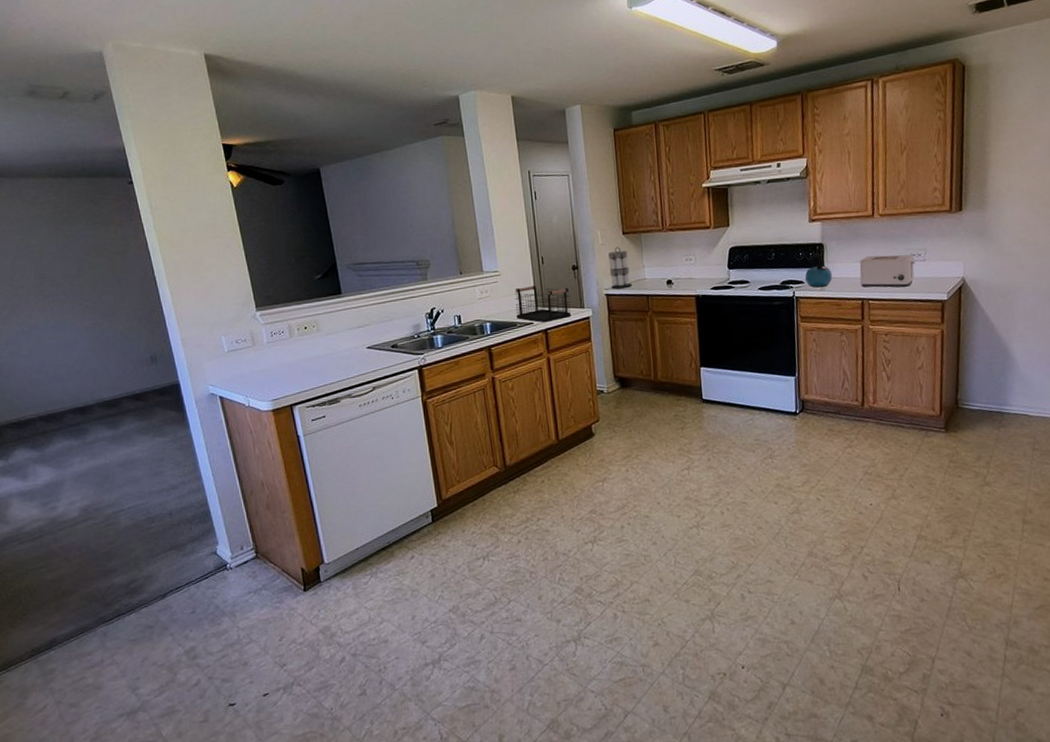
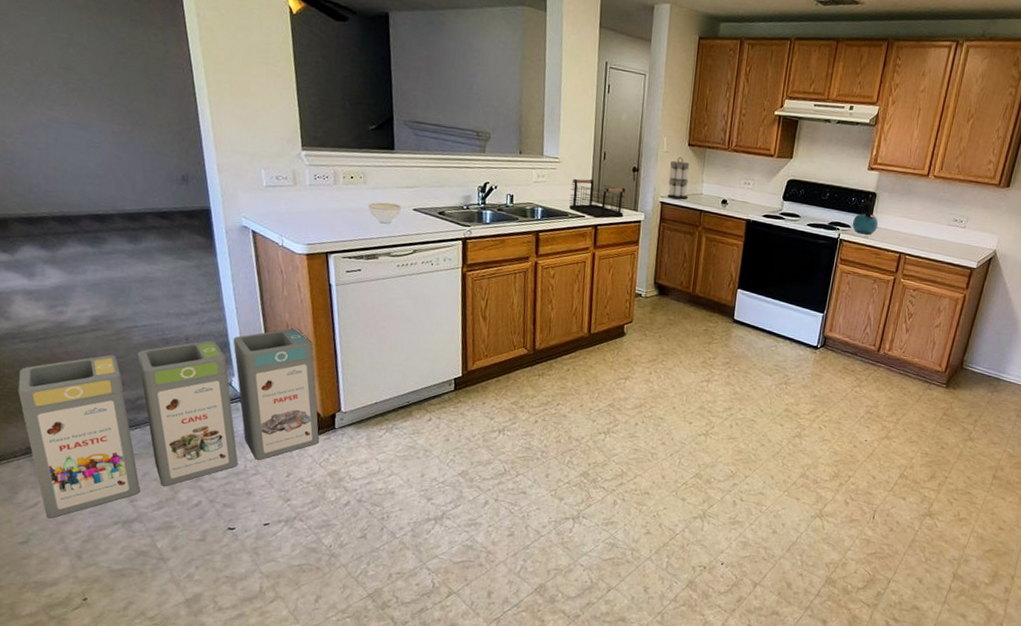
recycling bin: none [20,486,308,720] -> present [18,328,320,518]
bowl: none [323,345,356,367] -> present [367,202,402,224]
toaster: present [859,254,916,287] -> none [902,213,956,249]

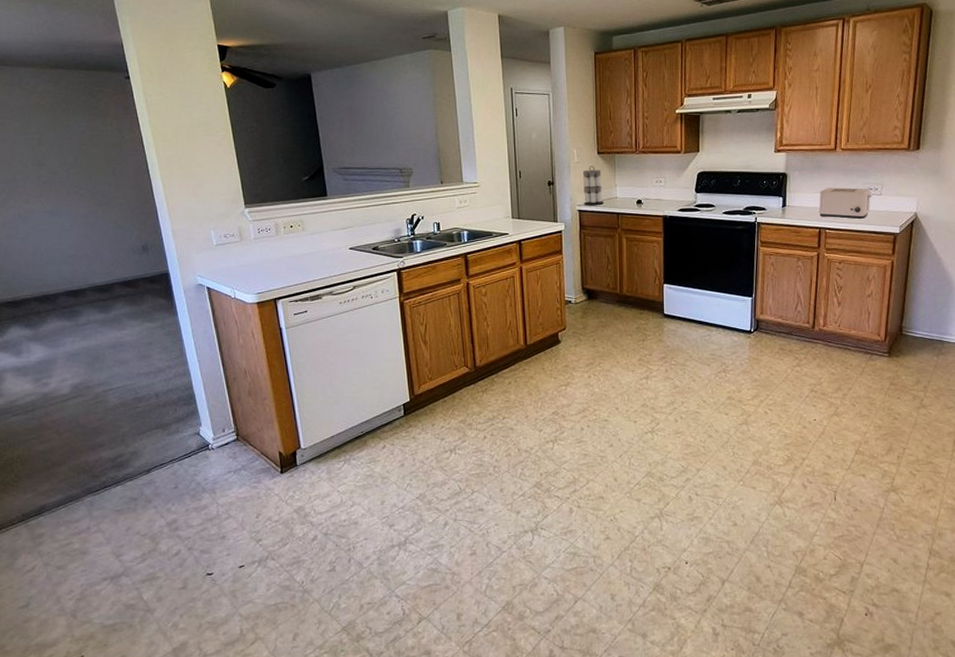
recycling bin: present [18,328,320,518] -> none [12,374,284,581]
bowl: present [367,202,402,224] -> none [308,245,339,265]
dish rack: present [569,178,626,219] -> none [492,197,545,233]
kettle: present [852,201,879,235] -> none [767,182,794,215]
toaster: none [902,213,956,249] -> present [819,188,872,219]

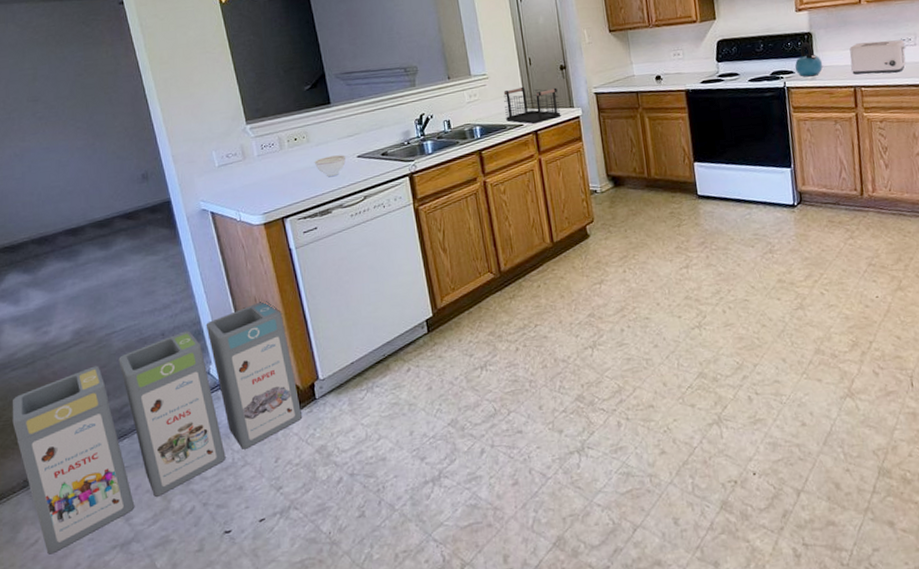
recycling bin: none [12,374,284,581] -> present [12,301,303,555]
bowl: none [308,245,339,265] -> present [314,155,346,178]
dish rack: none [492,197,545,233] -> present [503,86,561,124]
spice rack: present [583,166,604,206] -> none [596,45,621,88]
kettle: none [767,182,794,215] -> present [794,42,823,77]

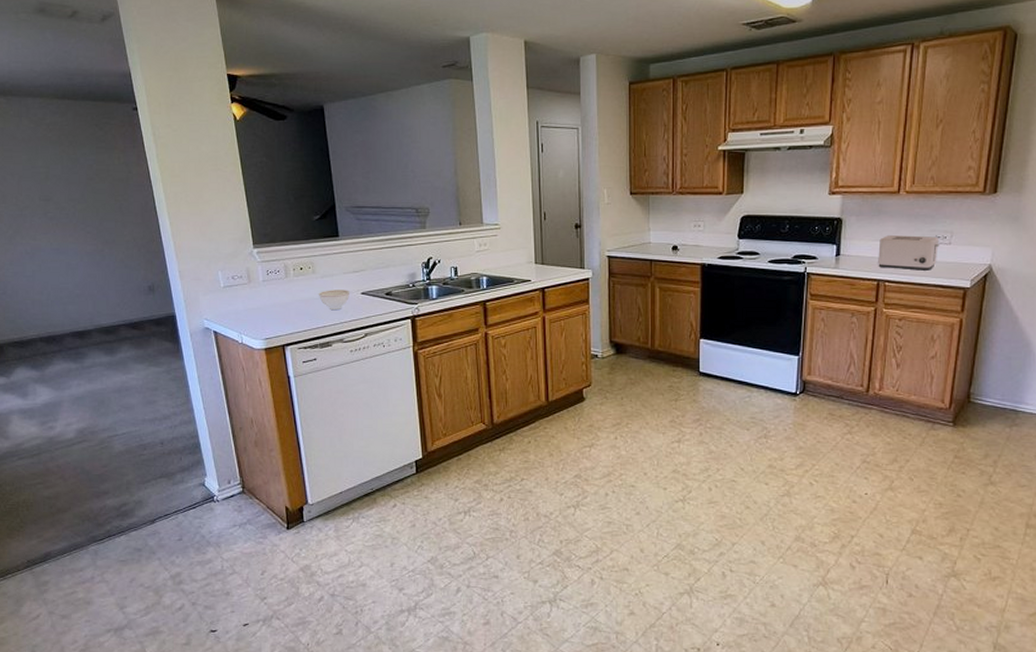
recycling bin: present [12,301,303,555] -> none [18,424,290,629]
dish rack: present [503,86,561,124] -> none [514,241,571,280]
kettle: present [794,42,823,77] -> none [818,228,849,265]

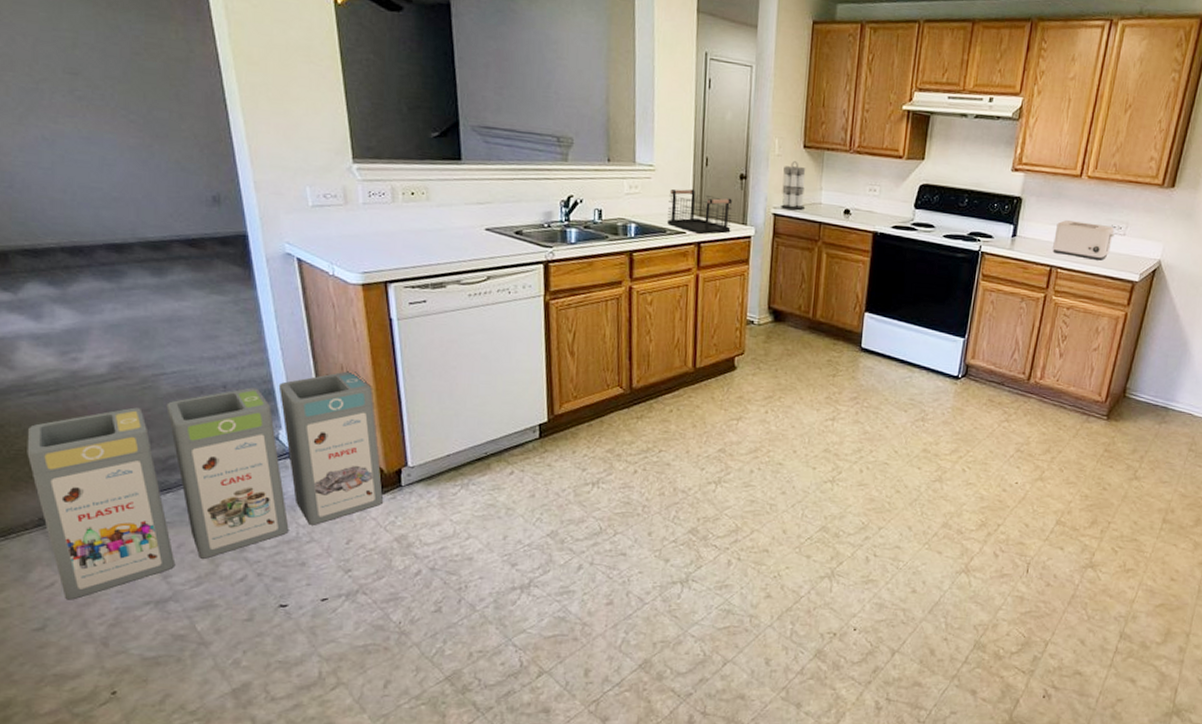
recycling bin: none [18,424,290,629] -> present [27,371,384,600]
bowl: present [318,290,350,311] -> none [432,221,472,247]
dish rack: none [514,241,571,280] -> present [667,188,733,234]
spice rack: none [614,207,635,252] -> present [781,161,806,211]

